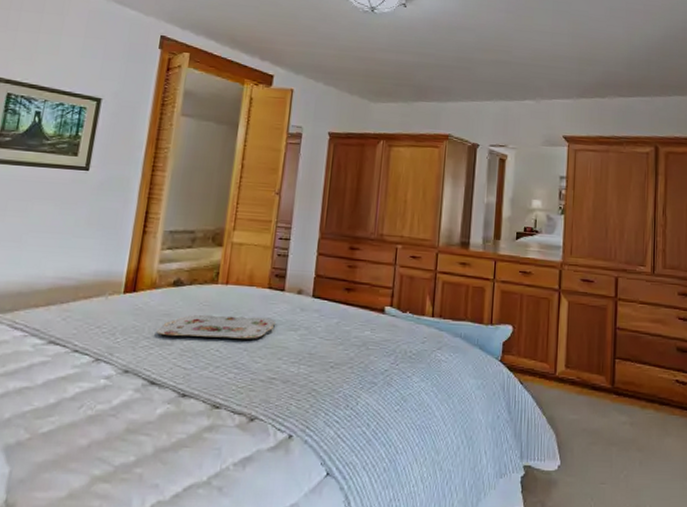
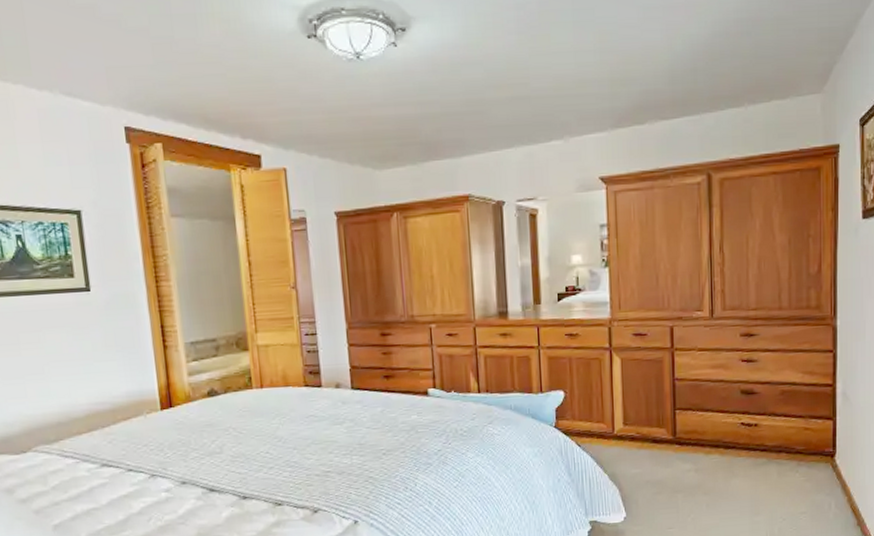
serving tray: present [156,314,275,339] -> none [203,415,319,446]

